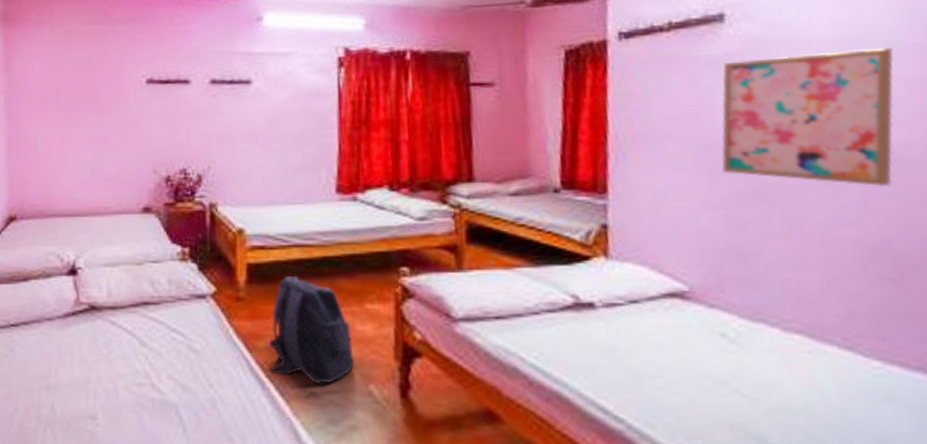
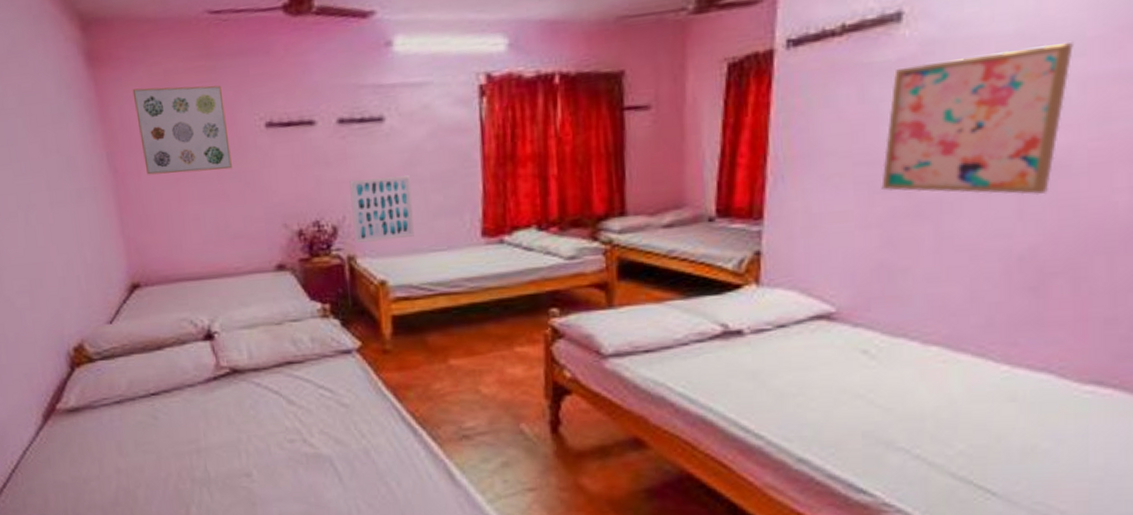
wall art: none [35,45,113,119] -> present [132,85,232,175]
wall art: none [216,133,273,191] -> present [349,175,414,243]
backpack: present [267,276,354,386] -> none [418,325,505,428]

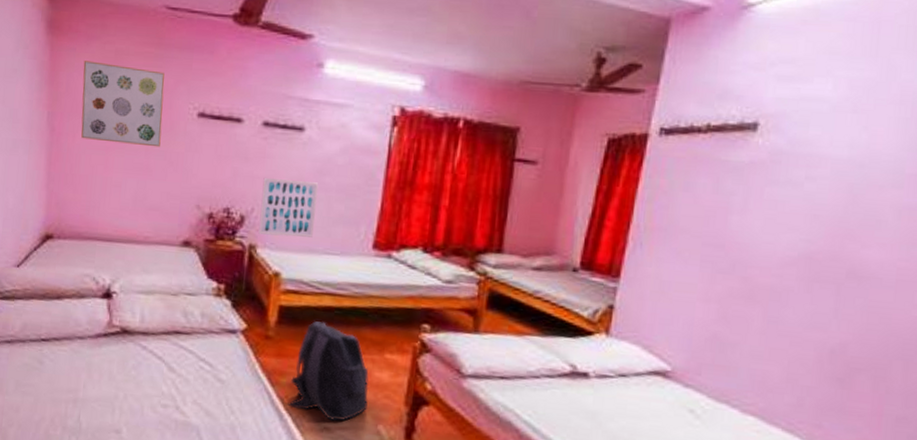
backpack: none [418,325,505,428] -> present [286,321,369,422]
wall art: present [881,43,1073,196] -> none [723,169,894,299]

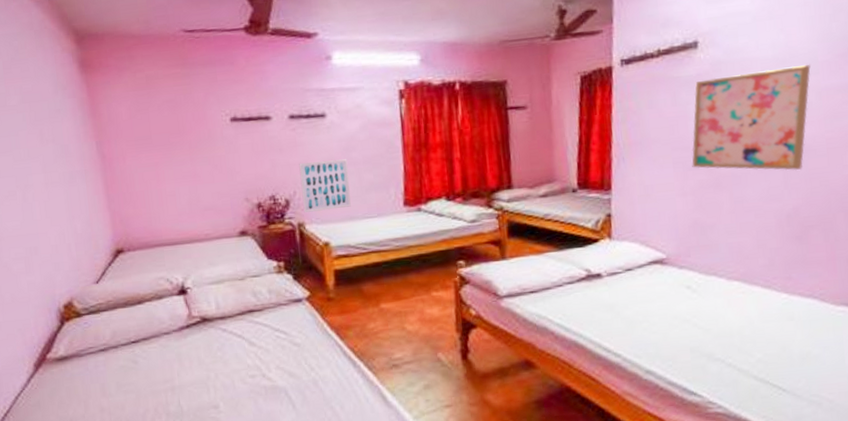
wall art: present [81,61,165,148] -> none [119,88,203,160]
backpack: present [286,321,369,422] -> none [357,276,426,359]
wall art: none [723,169,894,299] -> present [692,65,811,171]

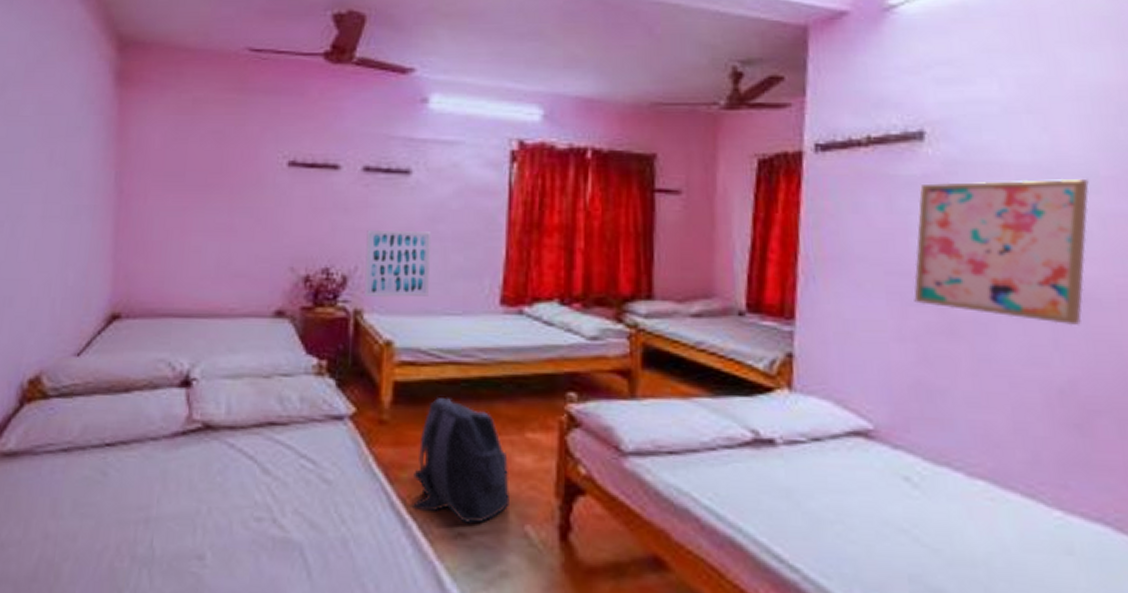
backpack: none [357,276,426,359] -> present [409,398,510,525]

